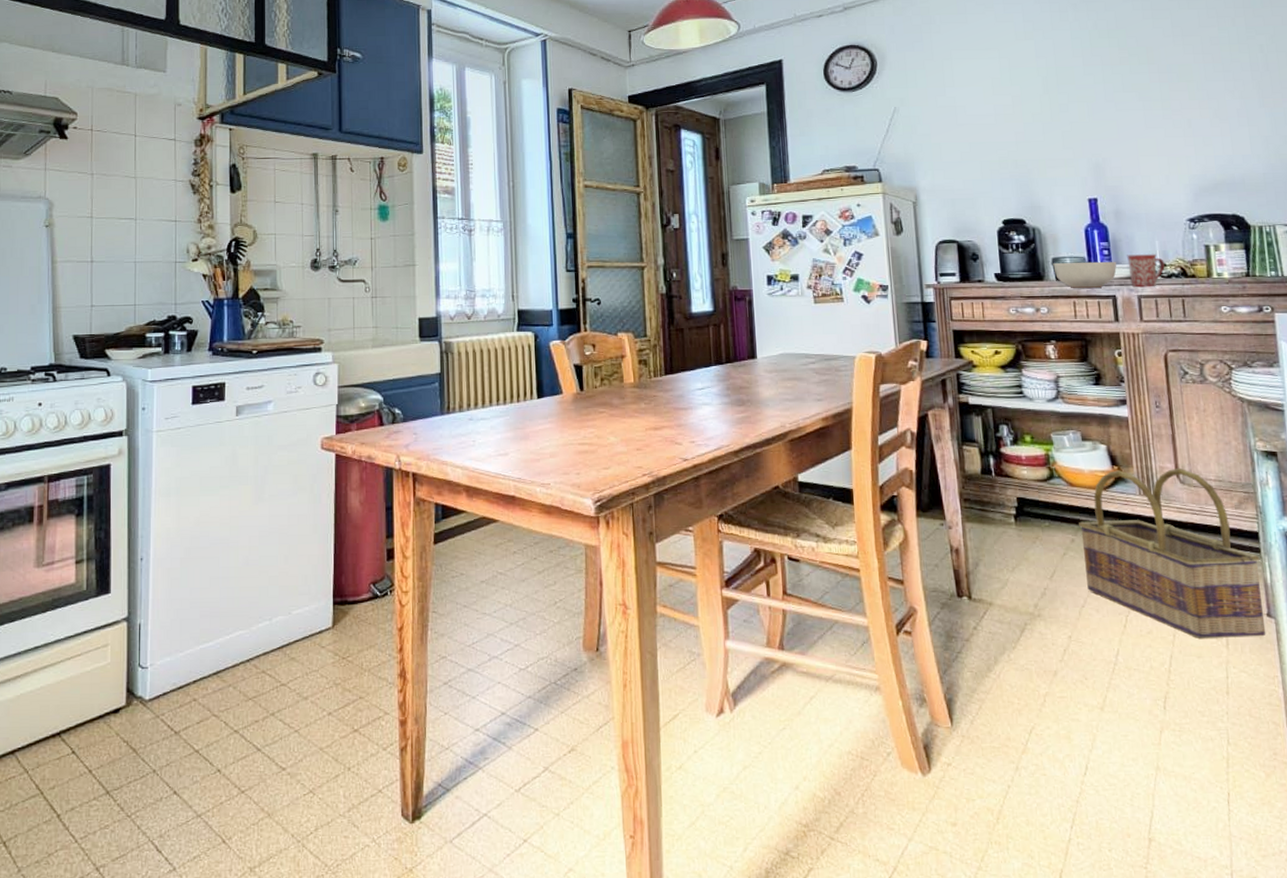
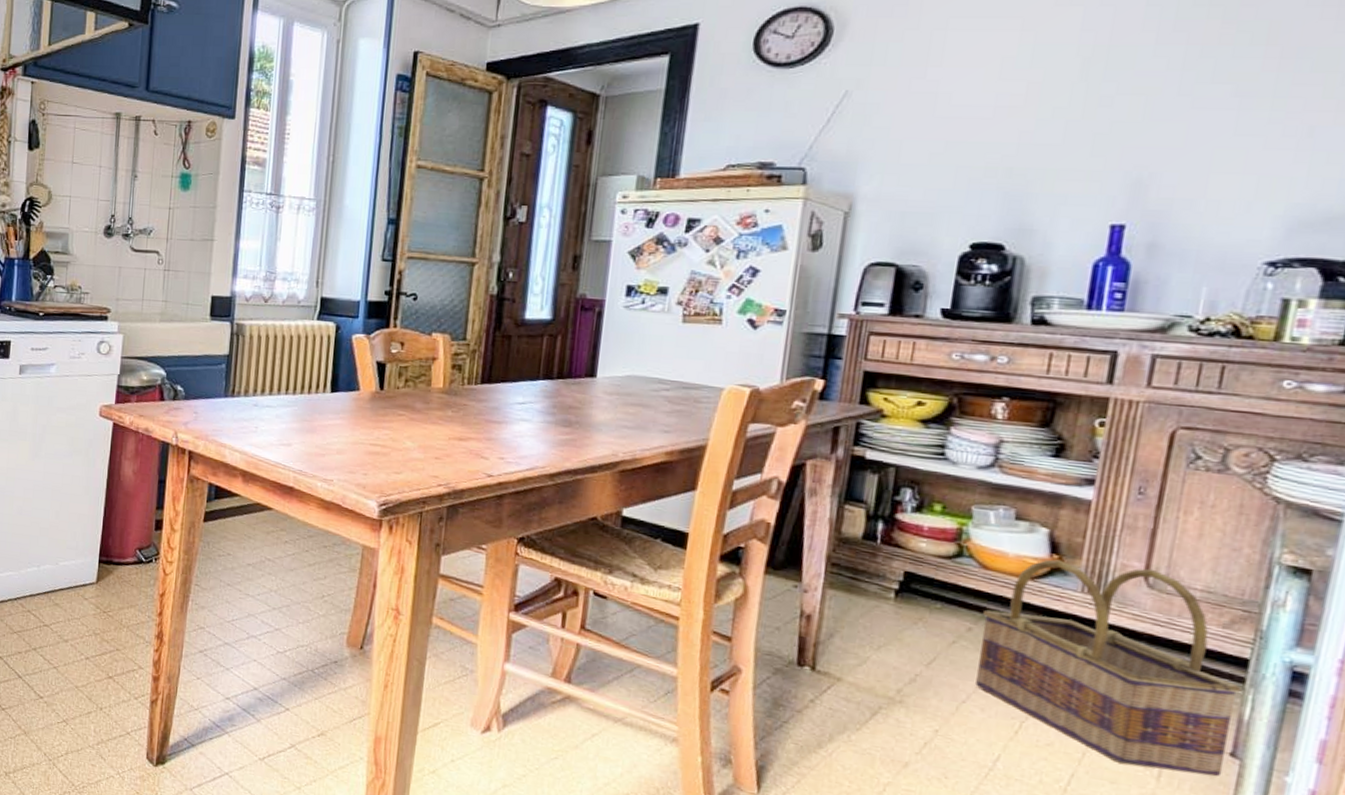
bowl: present [1053,261,1117,288] -> none [1031,302,1132,339]
mug: present [1127,254,1165,288] -> none [1146,301,1209,347]

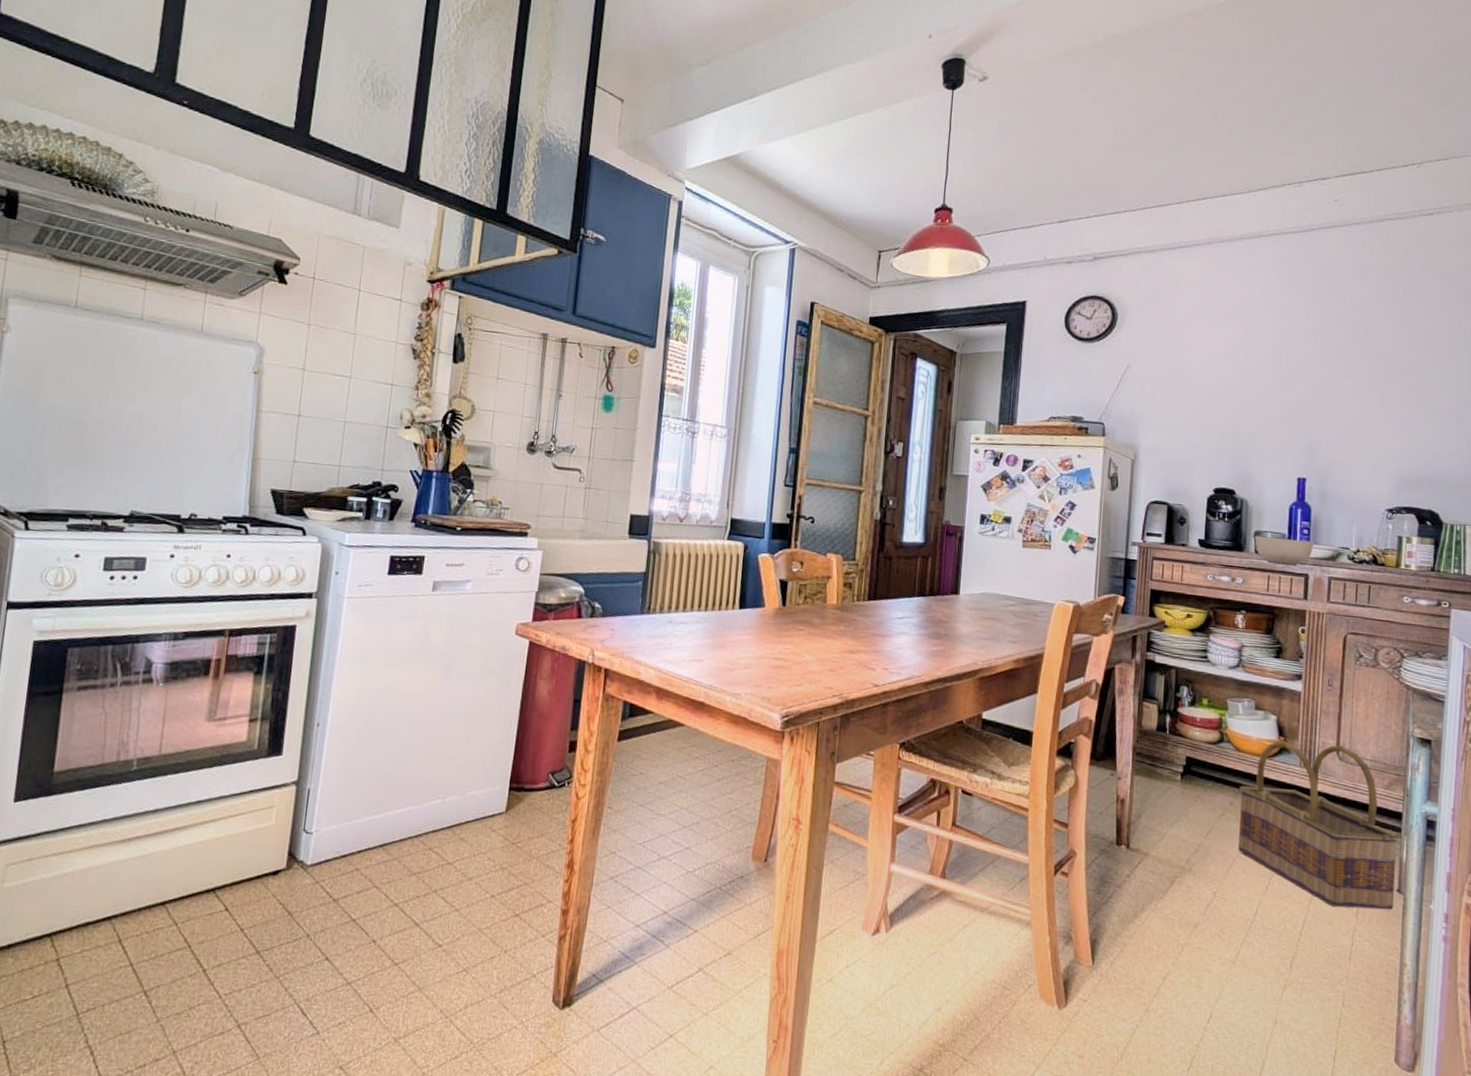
bowl: none [1031,302,1132,339] -> present [1254,536,1315,565]

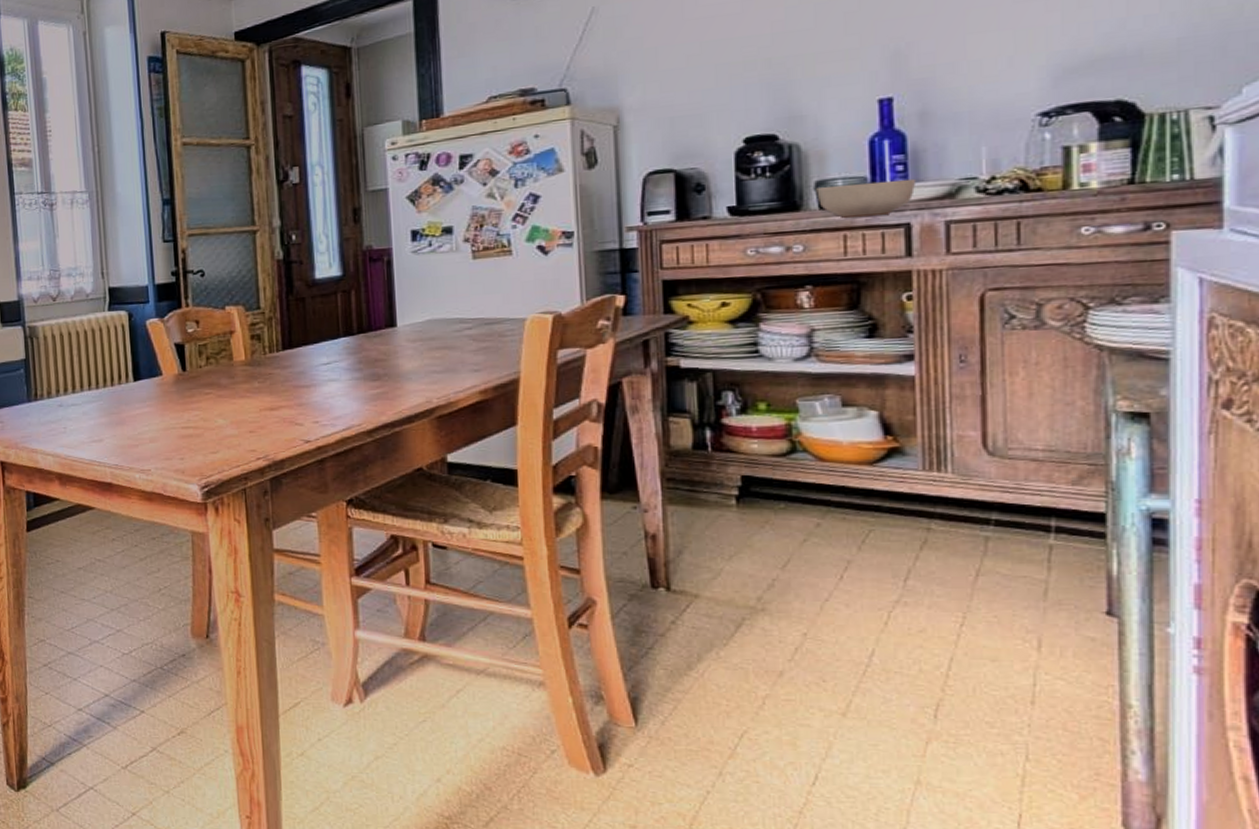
basket: present [1238,741,1400,911] -> none [827,436,1104,639]

